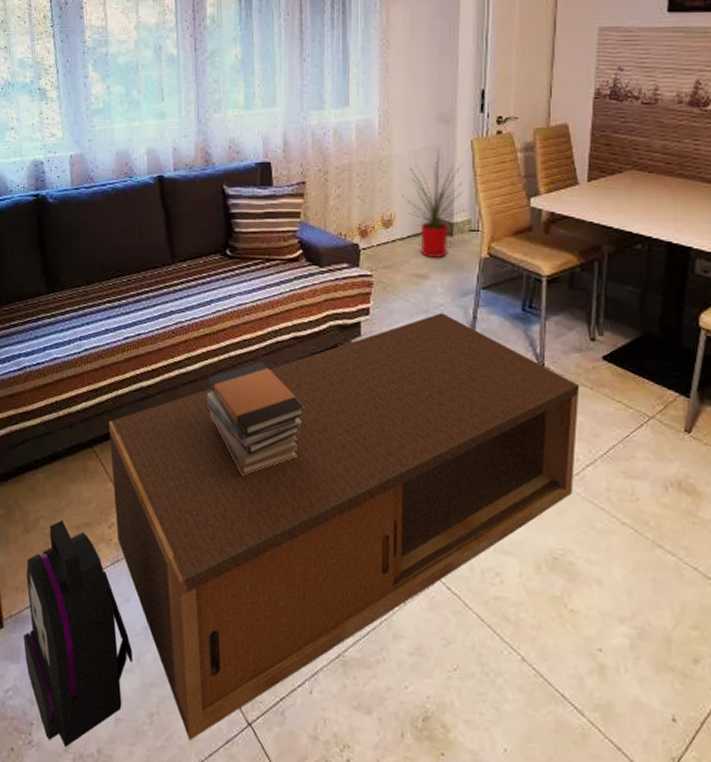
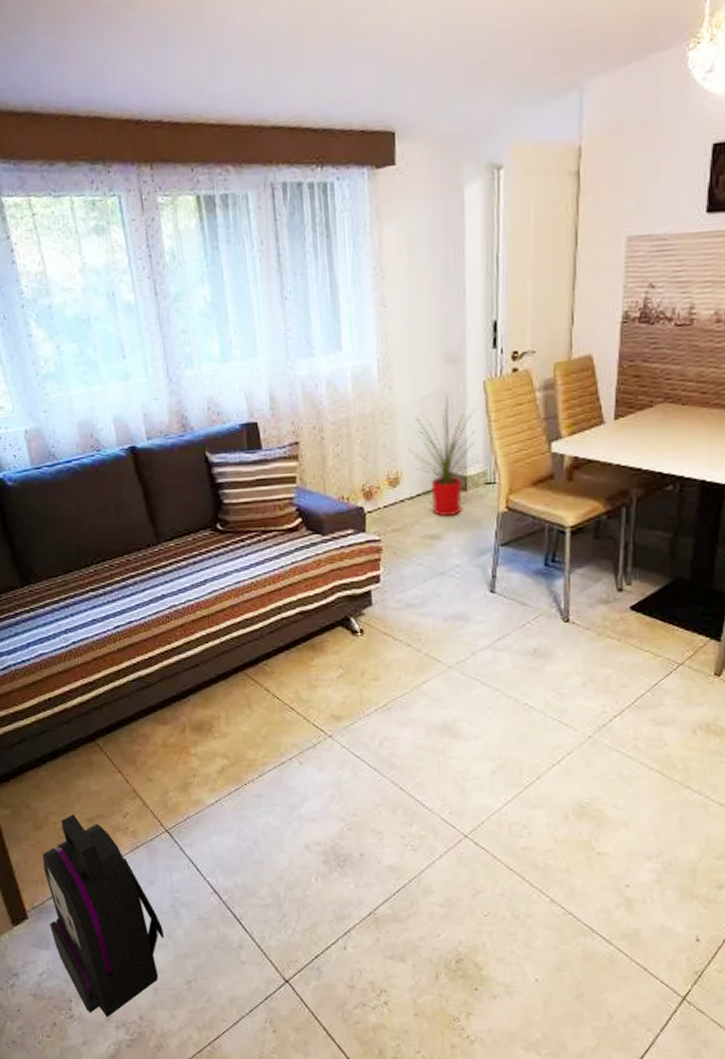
coffee table: present [108,313,580,741] -> none [109,574,607,1001]
book stack: present [206,362,305,476] -> none [210,640,318,756]

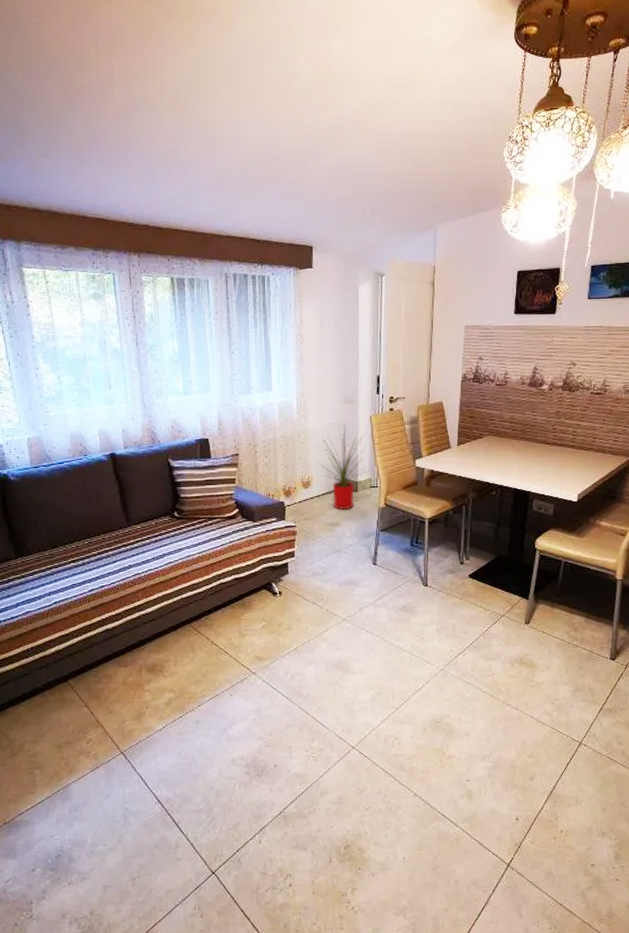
backpack: present [42,814,164,1017] -> none [16,742,115,915]

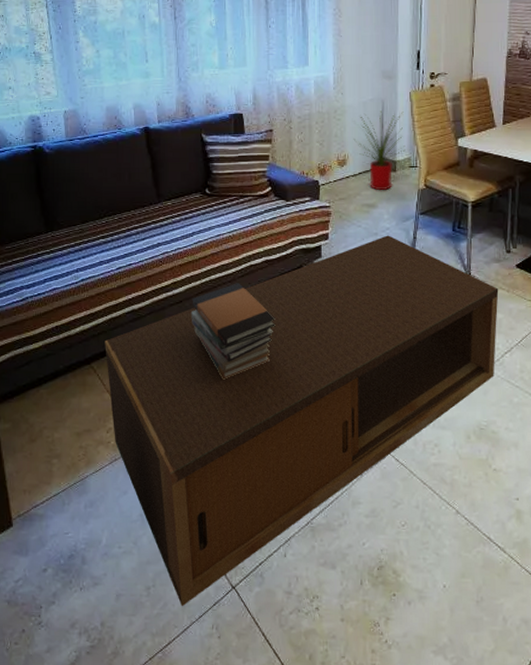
coffee table: none [80,551,453,893] -> present [105,235,499,607]
book stack: none [164,600,246,690] -> present [190,283,275,380]

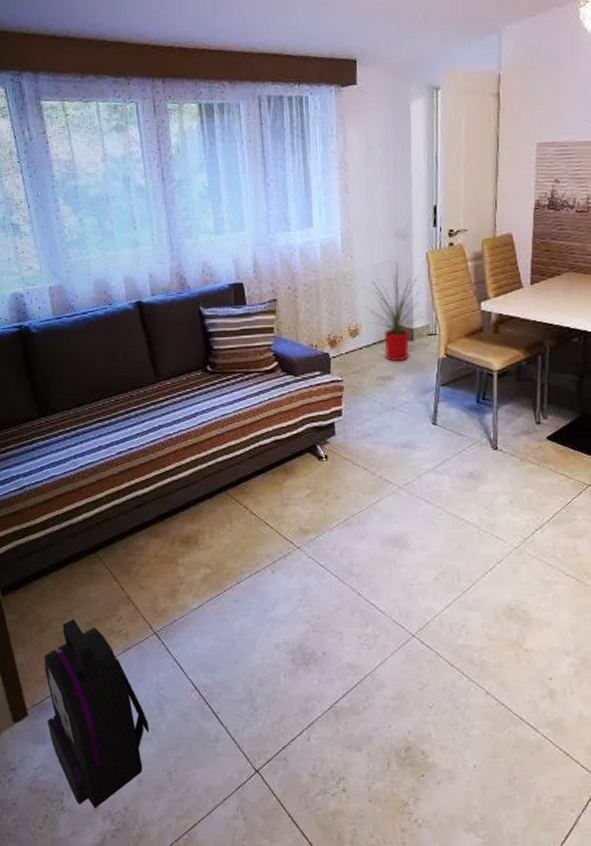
backpack: none [31,429,130,623] -> present [44,619,149,808]
coffee table: present [105,235,499,607] -> none [109,409,528,791]
book stack: present [190,283,275,380] -> none [198,465,289,565]

